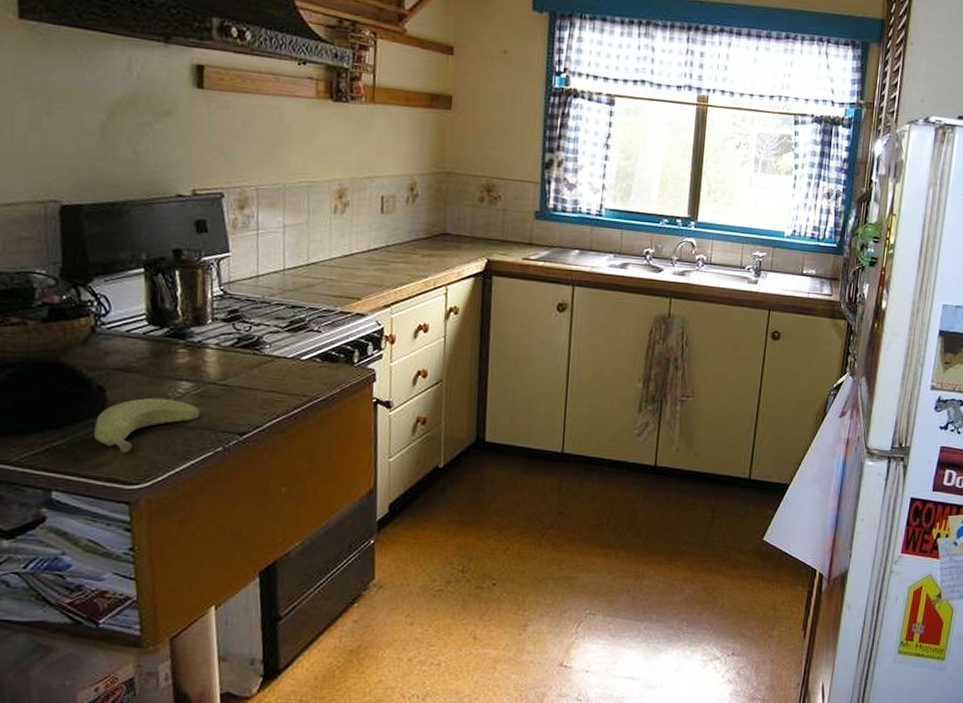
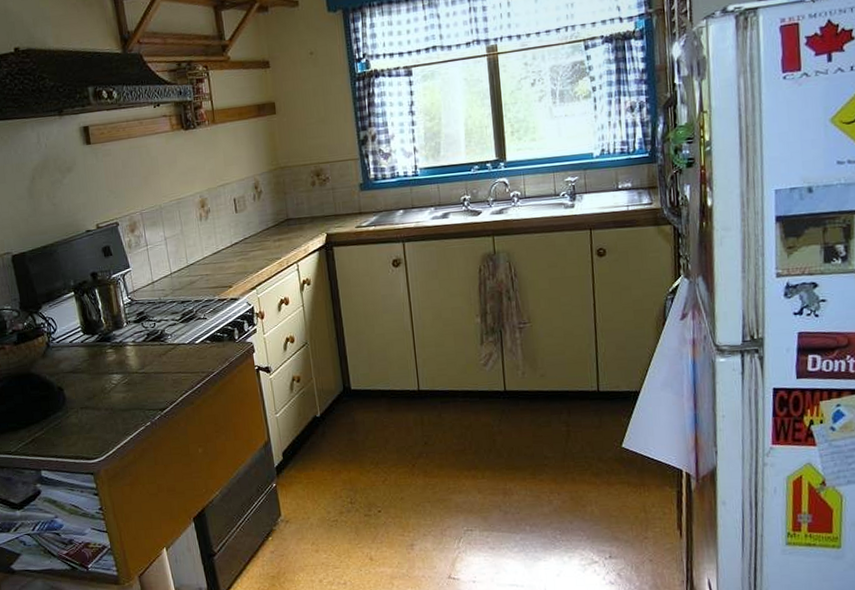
banana: present [93,397,200,453] -> none [61,389,131,436]

